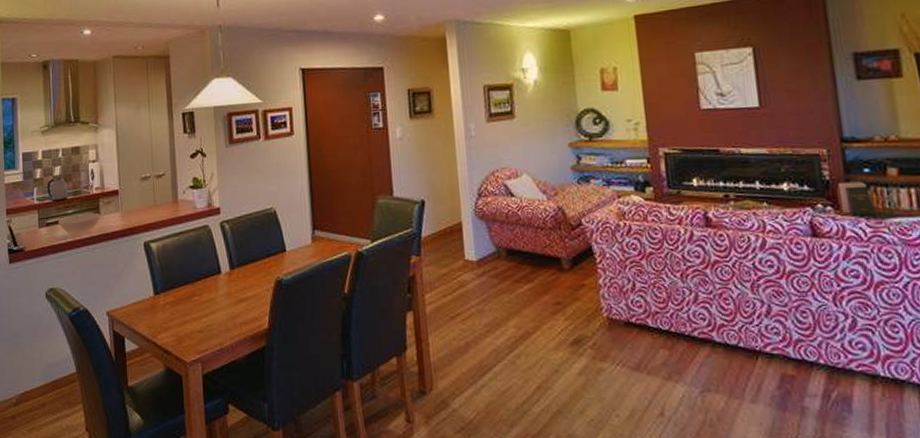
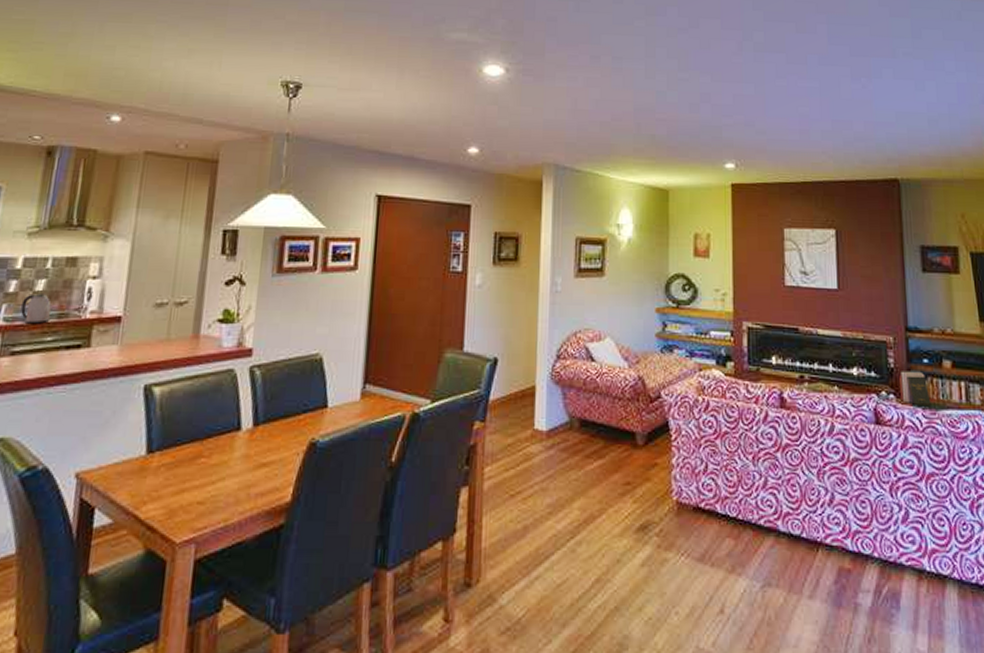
bowl: present [58,212,101,236] -> none [28,342,92,371]

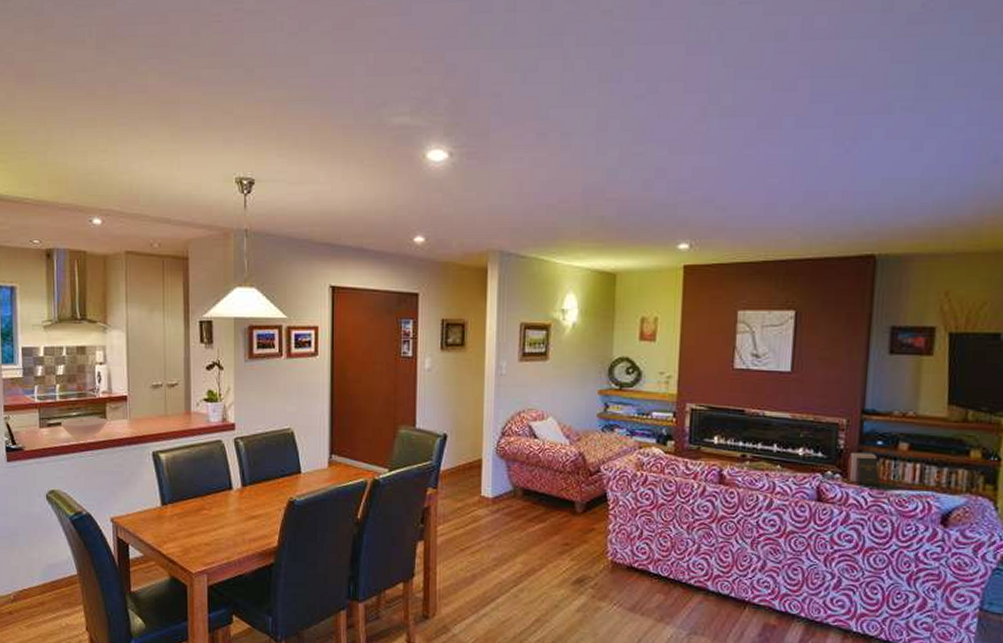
kettle: present [21,294,51,325] -> none [49,377,72,403]
bowl: none [28,342,92,371] -> present [60,417,108,440]

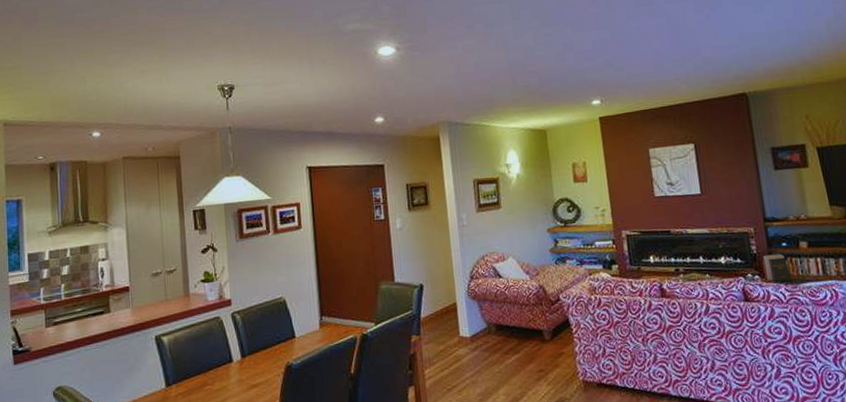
bowl: present [60,417,108,440] -> none [66,309,112,334]

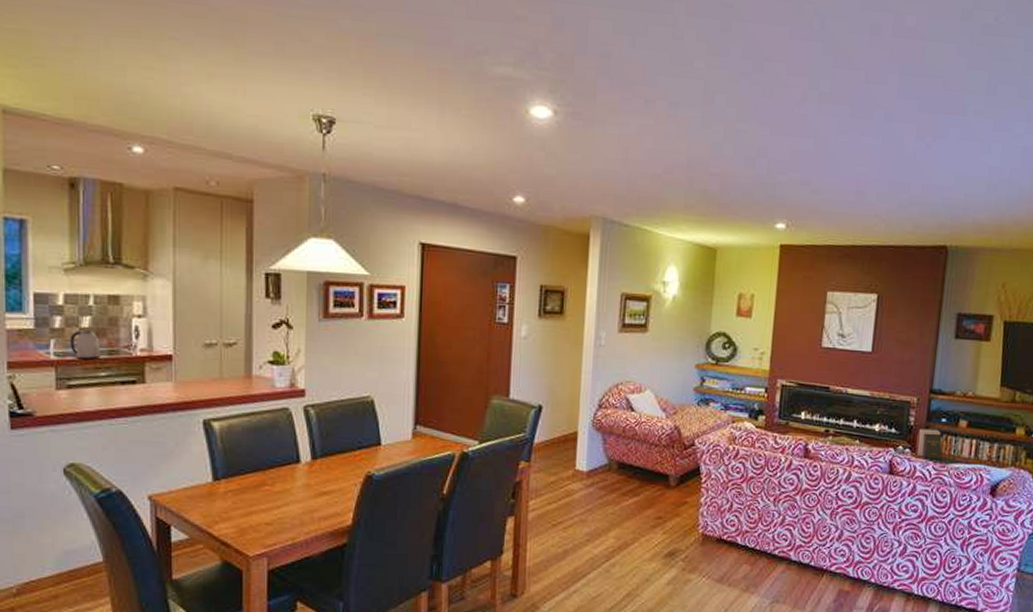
kettle: none [55,276,76,301] -> present [70,330,100,361]

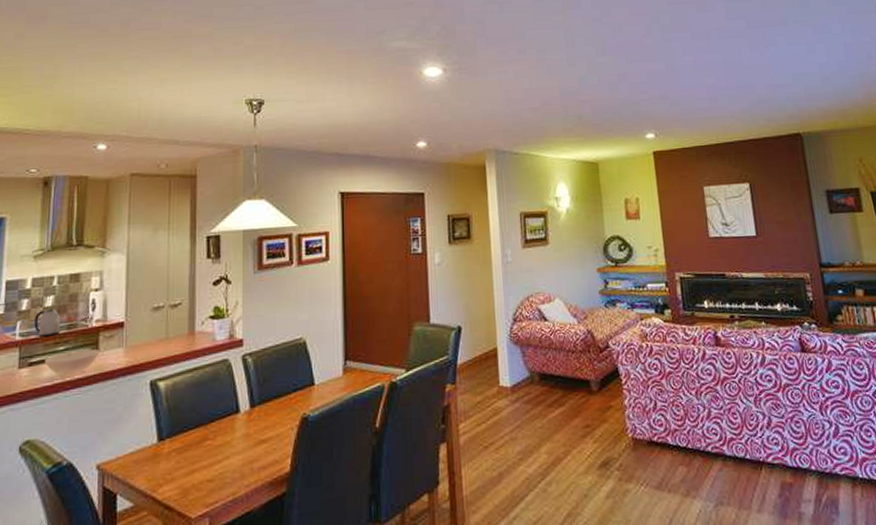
bowl: none [84,378,147,405] -> present [44,348,100,377]
books: present [915,428,943,459] -> none [818,301,849,332]

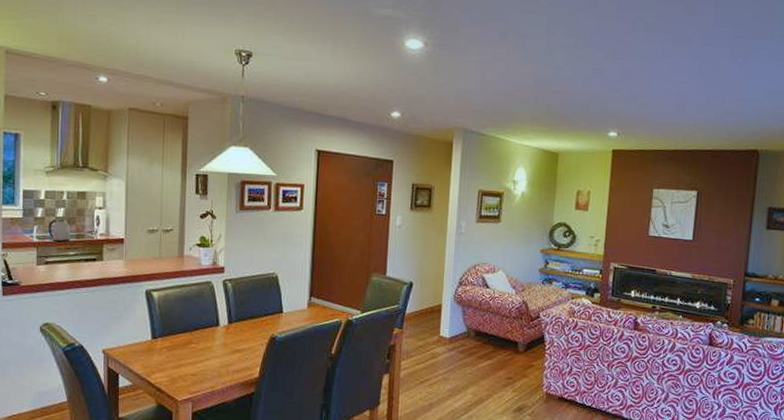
bowl: present [44,348,100,377] -> none [57,256,104,277]

